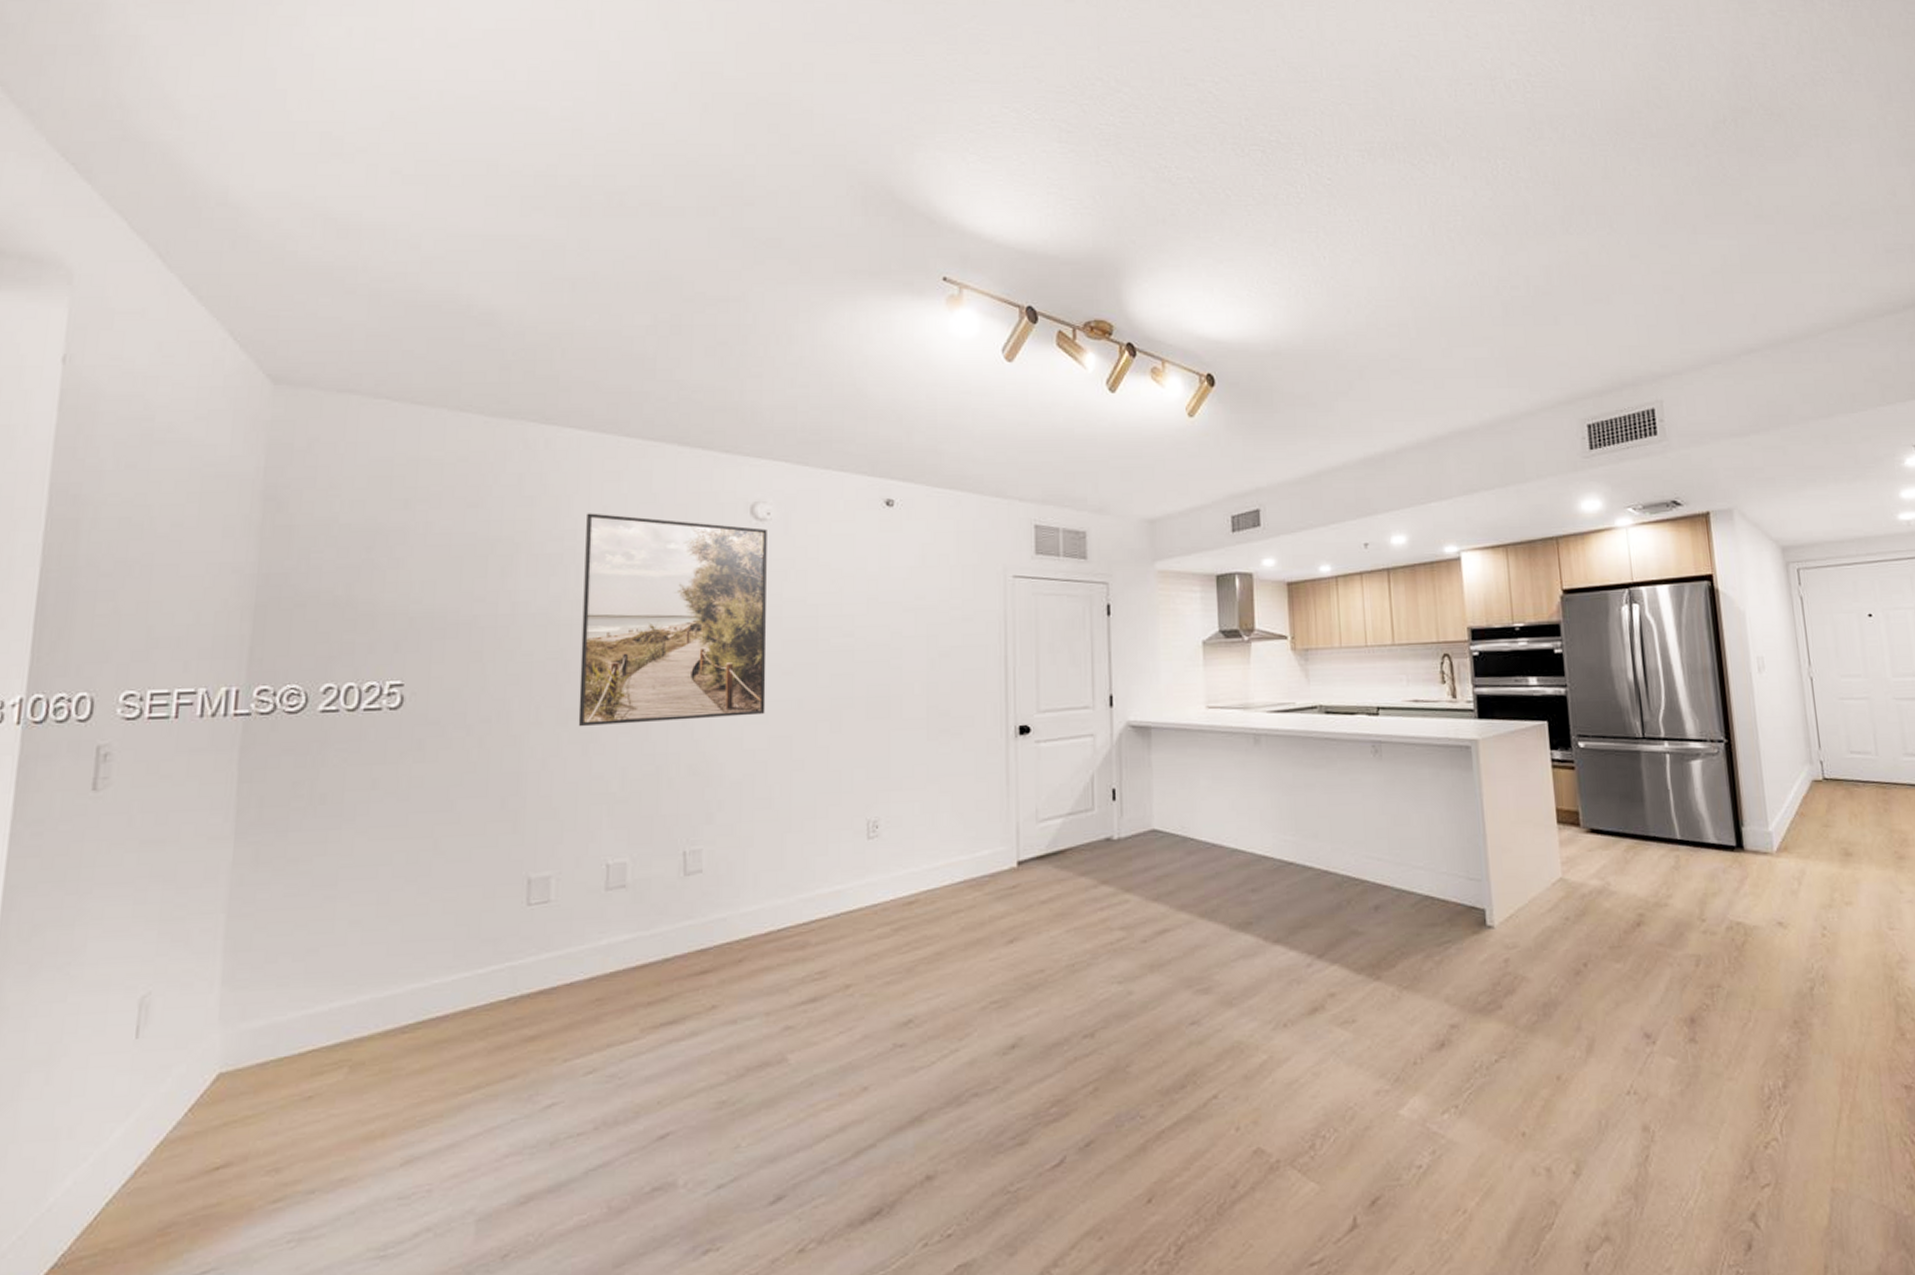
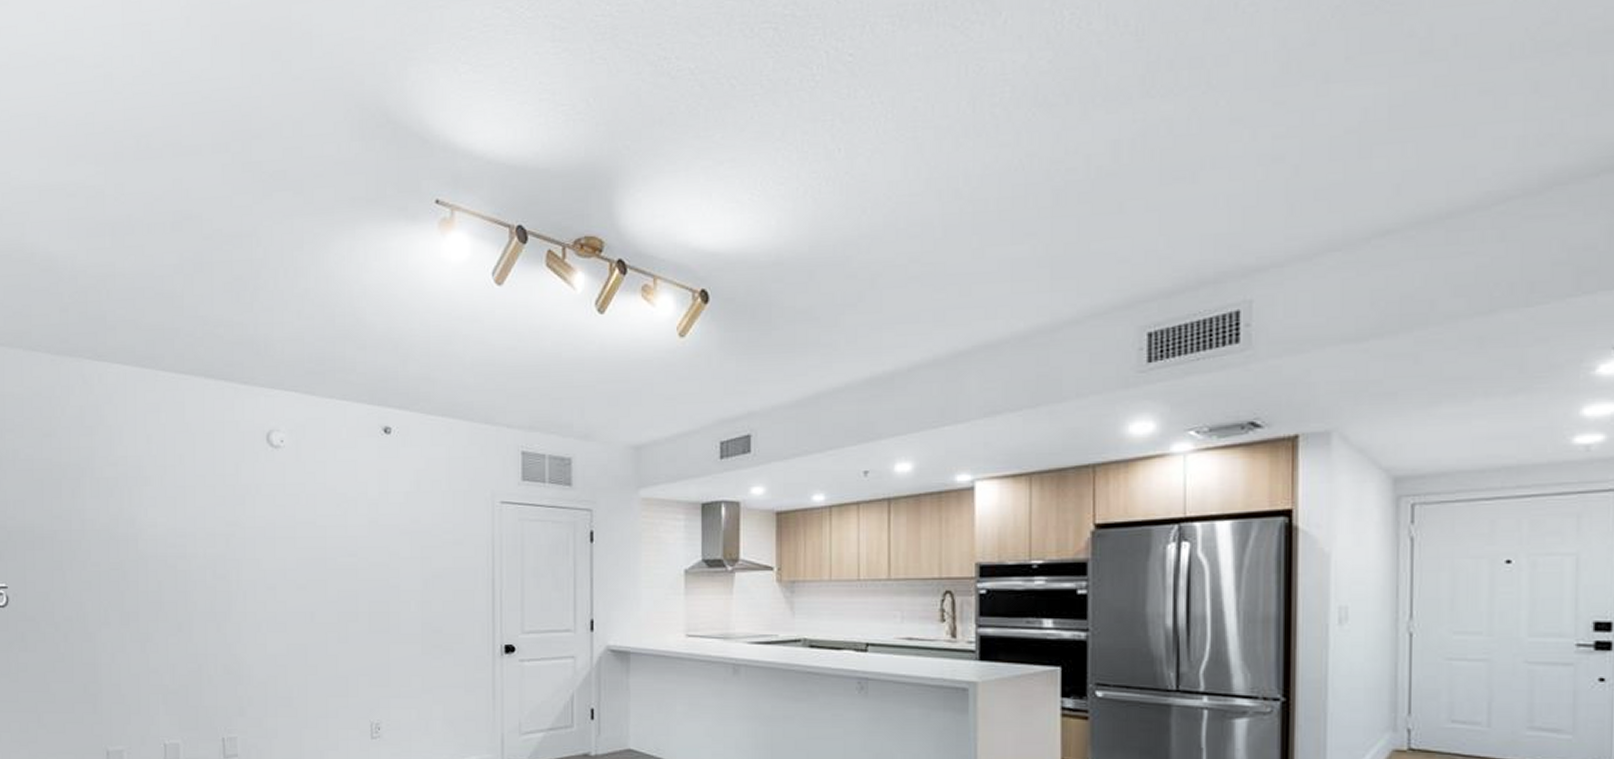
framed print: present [578,513,767,727] -> none [134,441,284,628]

